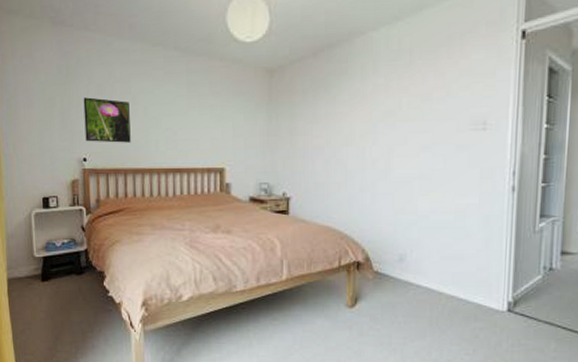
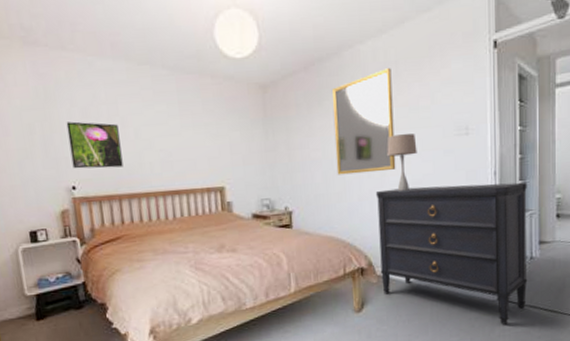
home mirror: none [339,57,405,164] -> present [331,68,396,175]
dresser: none [377,182,551,339] -> present [375,182,528,325]
table lamp: none [394,126,427,185] -> present [387,134,417,191]

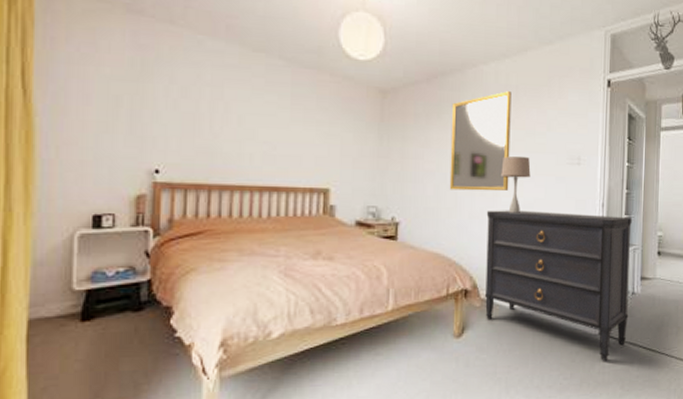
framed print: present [66,121,123,169] -> none [160,99,220,155]

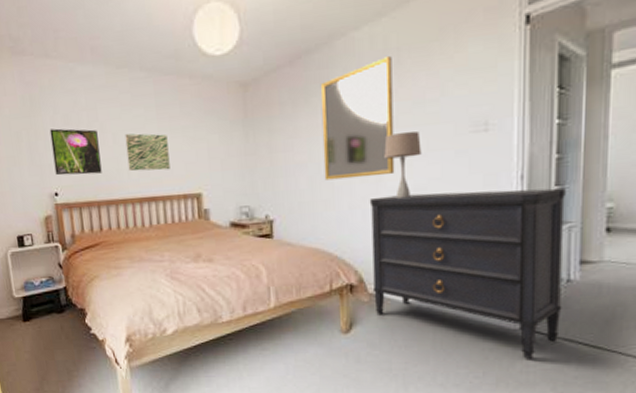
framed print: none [160,99,220,155] -> present [49,128,102,176]
wall art: none [251,119,300,161] -> present [125,133,170,172]

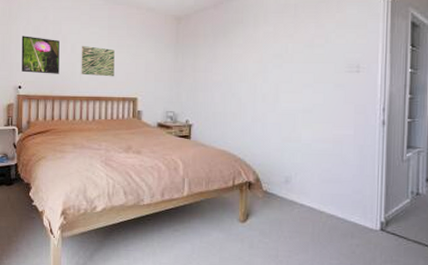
home mirror: present [320,56,395,181] -> none [234,10,290,98]
dresser: present [369,188,566,359] -> none [266,114,416,256]
table lamp: present [384,131,422,198] -> none [281,67,309,117]

